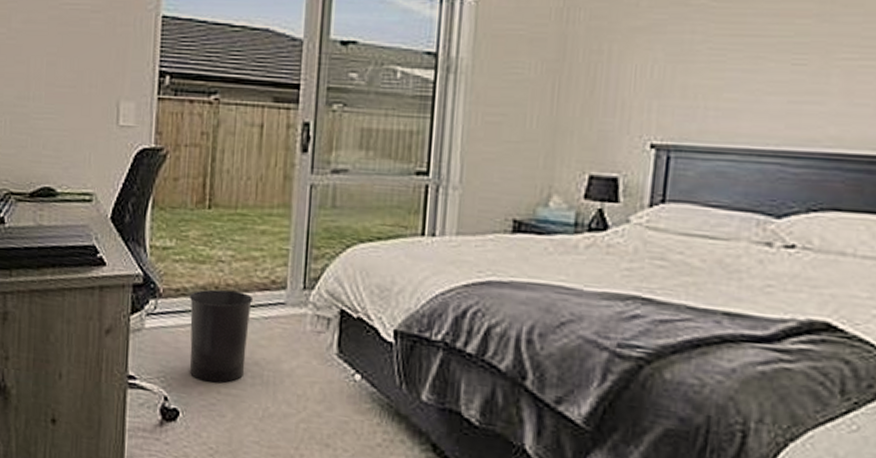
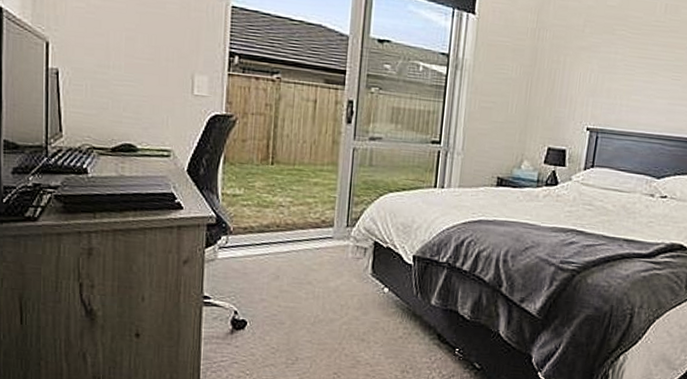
waste bin: present [189,289,254,383] -> none [255,227,308,299]

